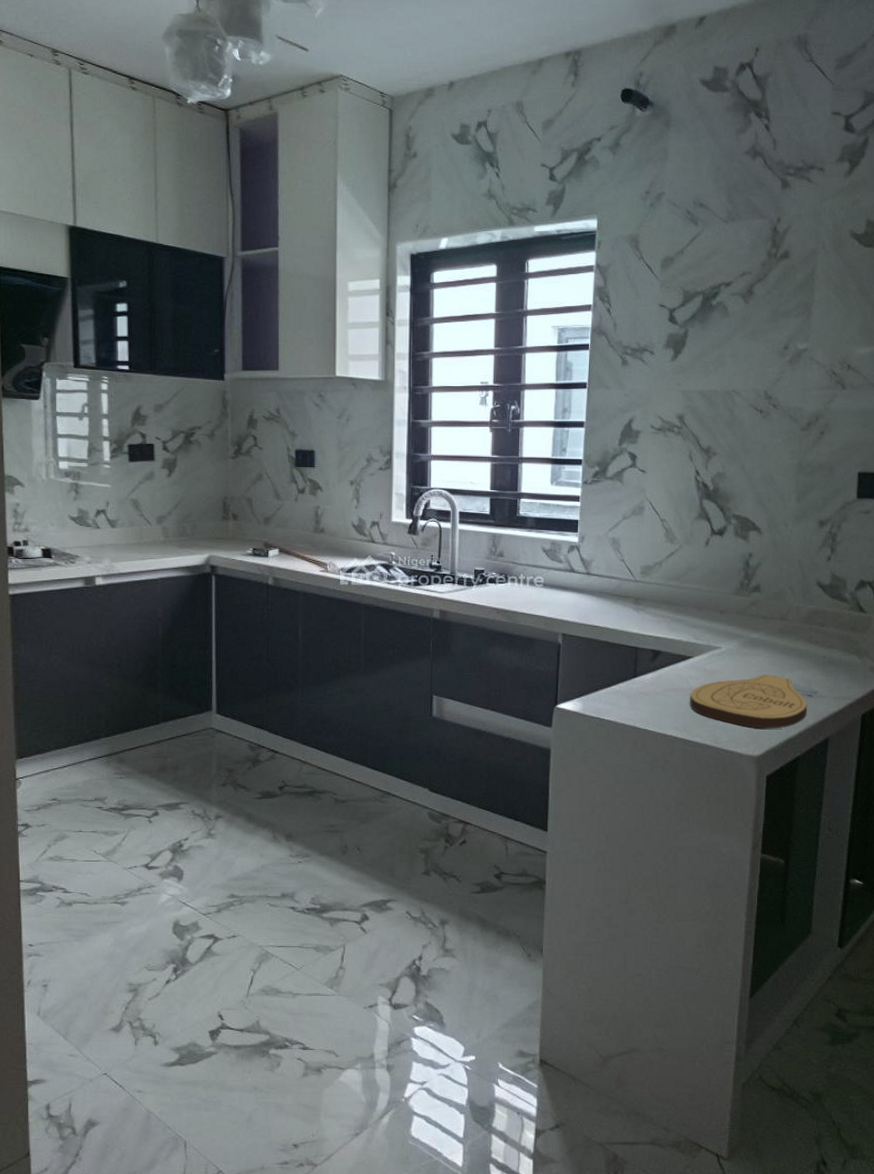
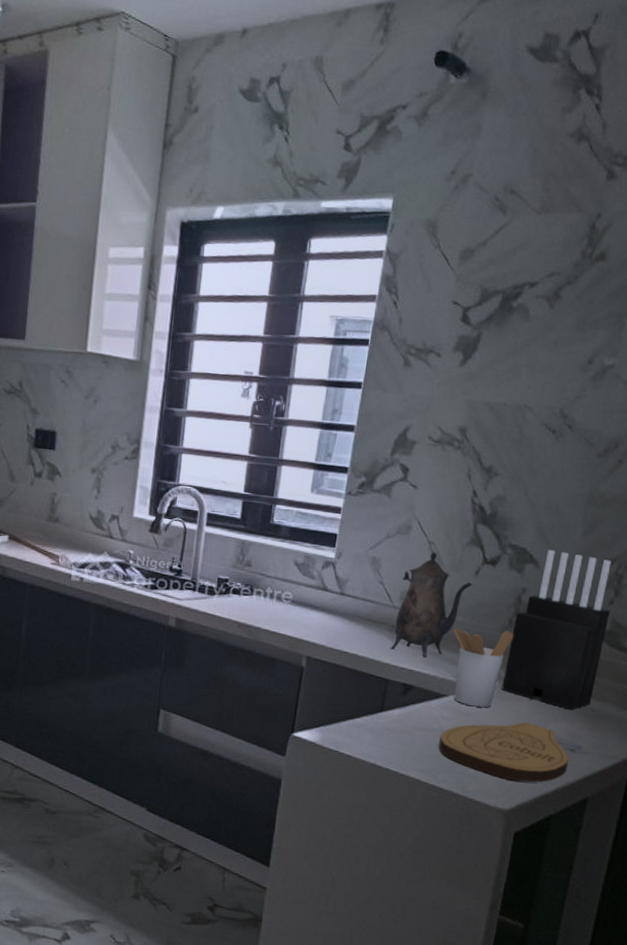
teapot: none [637,528,705,624] -> present [390,552,473,658]
utensil holder: none [692,593,746,665] -> present [454,628,514,708]
knife block: none [740,516,829,659] -> present [502,549,612,710]

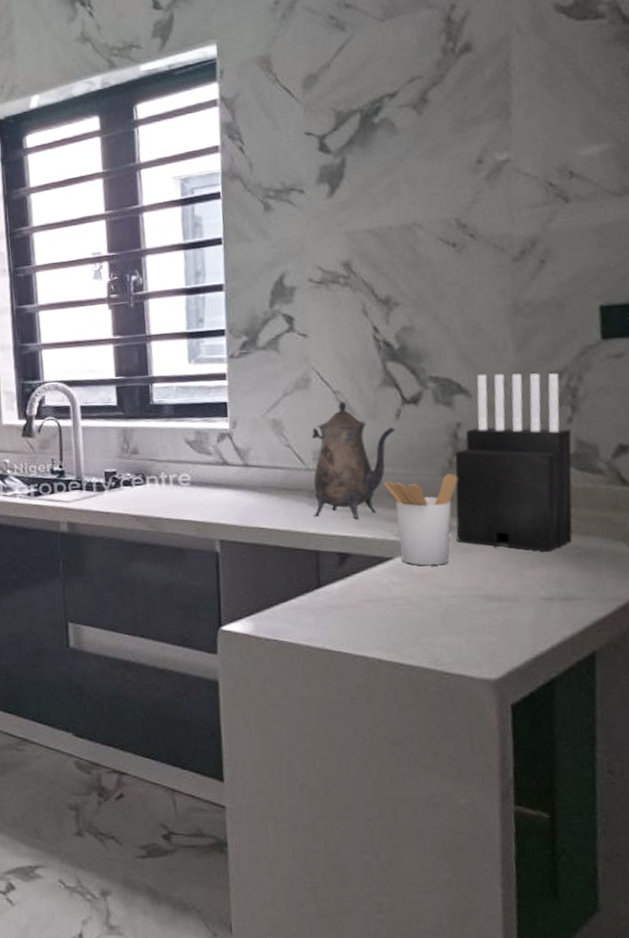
cutting board: present [438,722,582,783] -> none [394,574,574,644]

